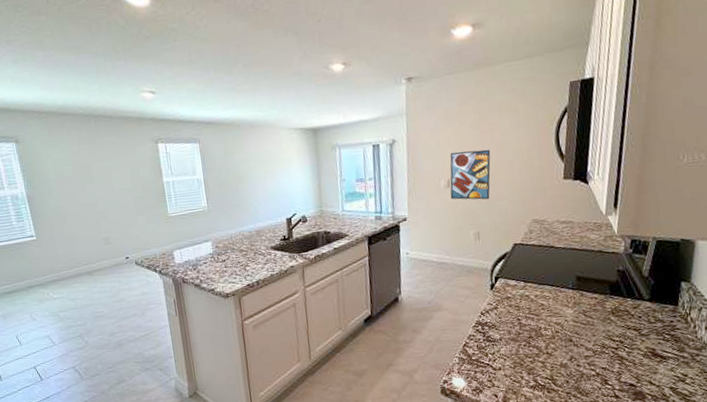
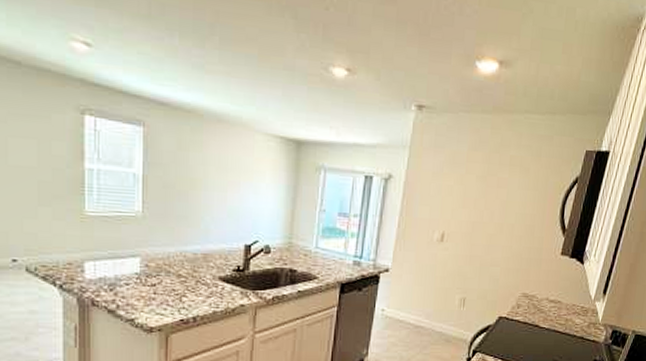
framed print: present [450,149,491,200] -> none [441,202,493,264]

